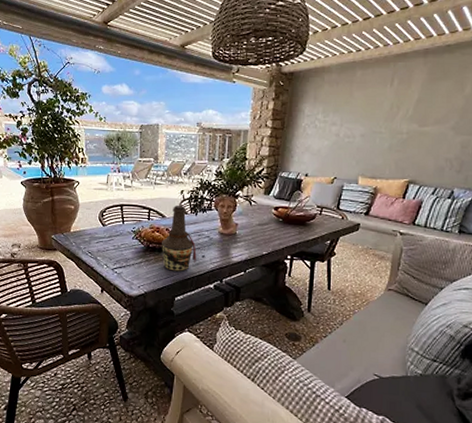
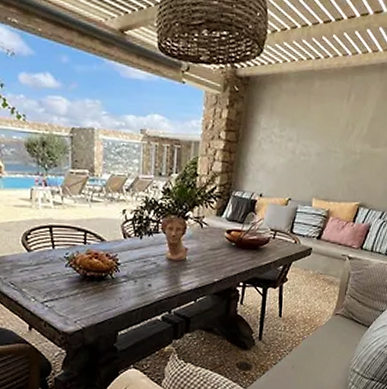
bottle: present [162,206,197,271] -> none [101,227,142,303]

